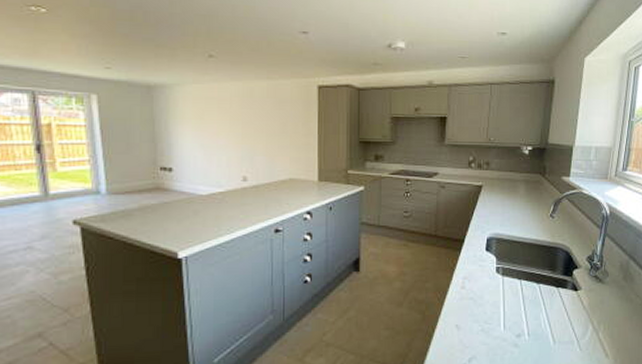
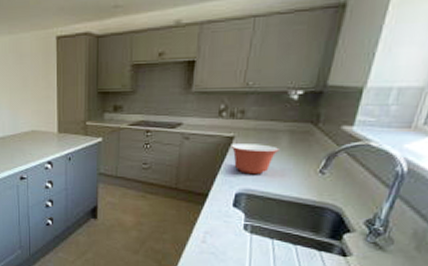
mixing bowl: none [480,192,519,220] -> present [230,144,279,175]

